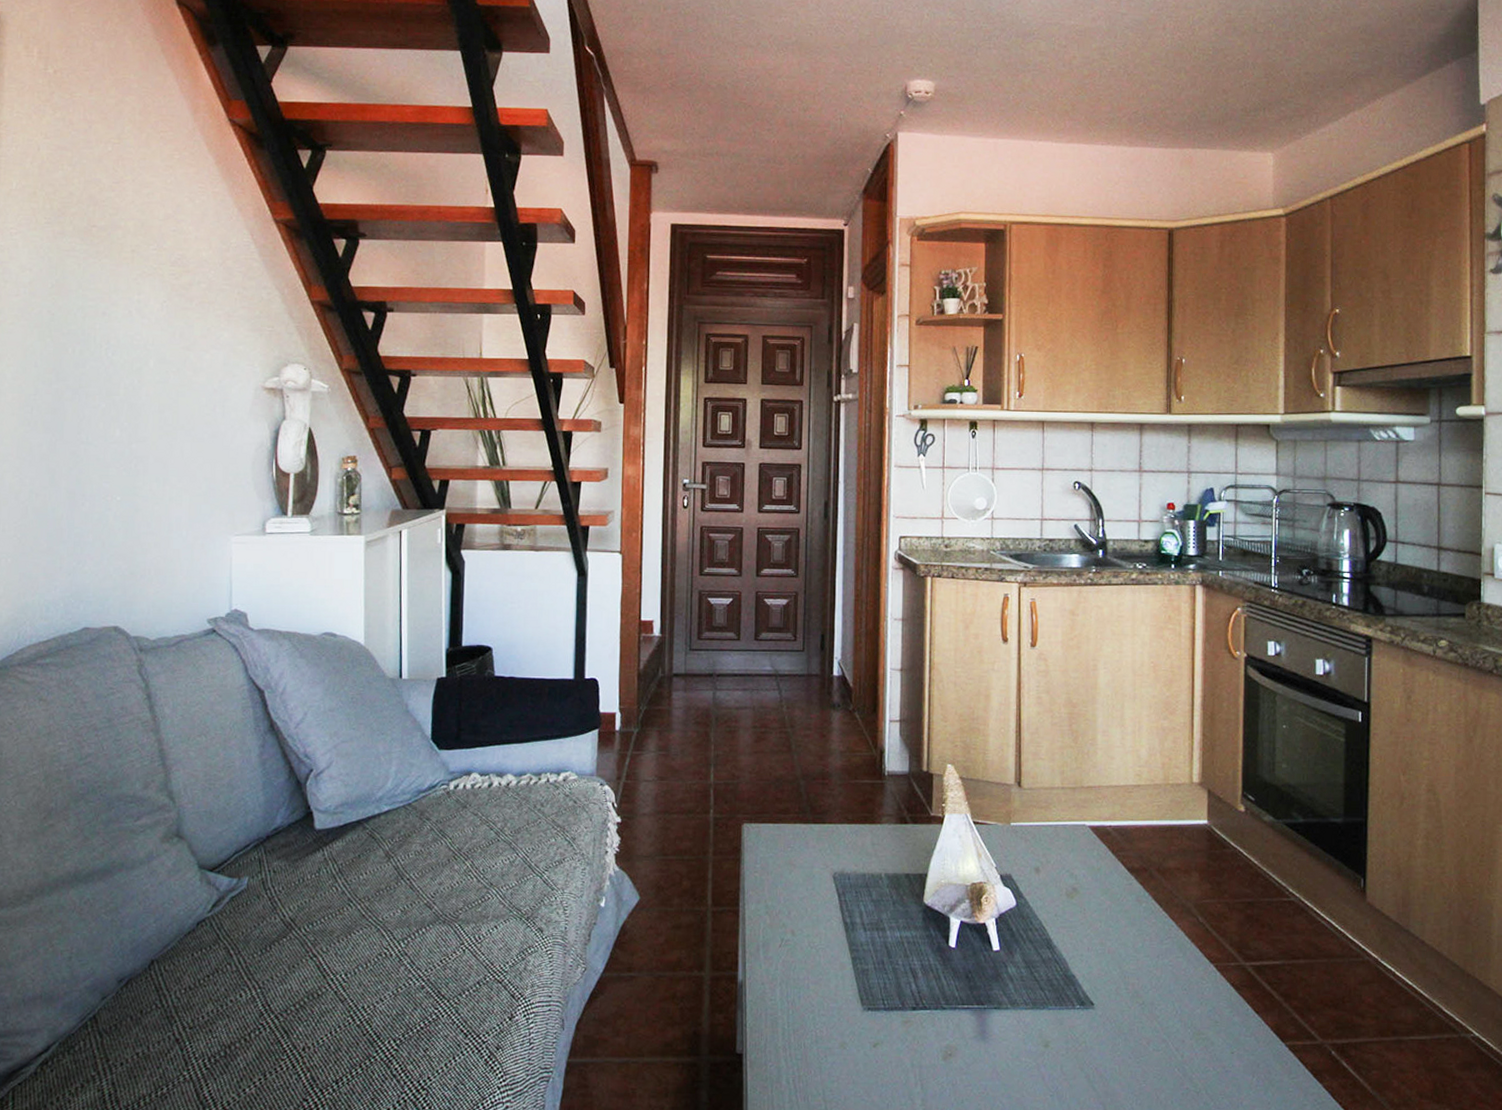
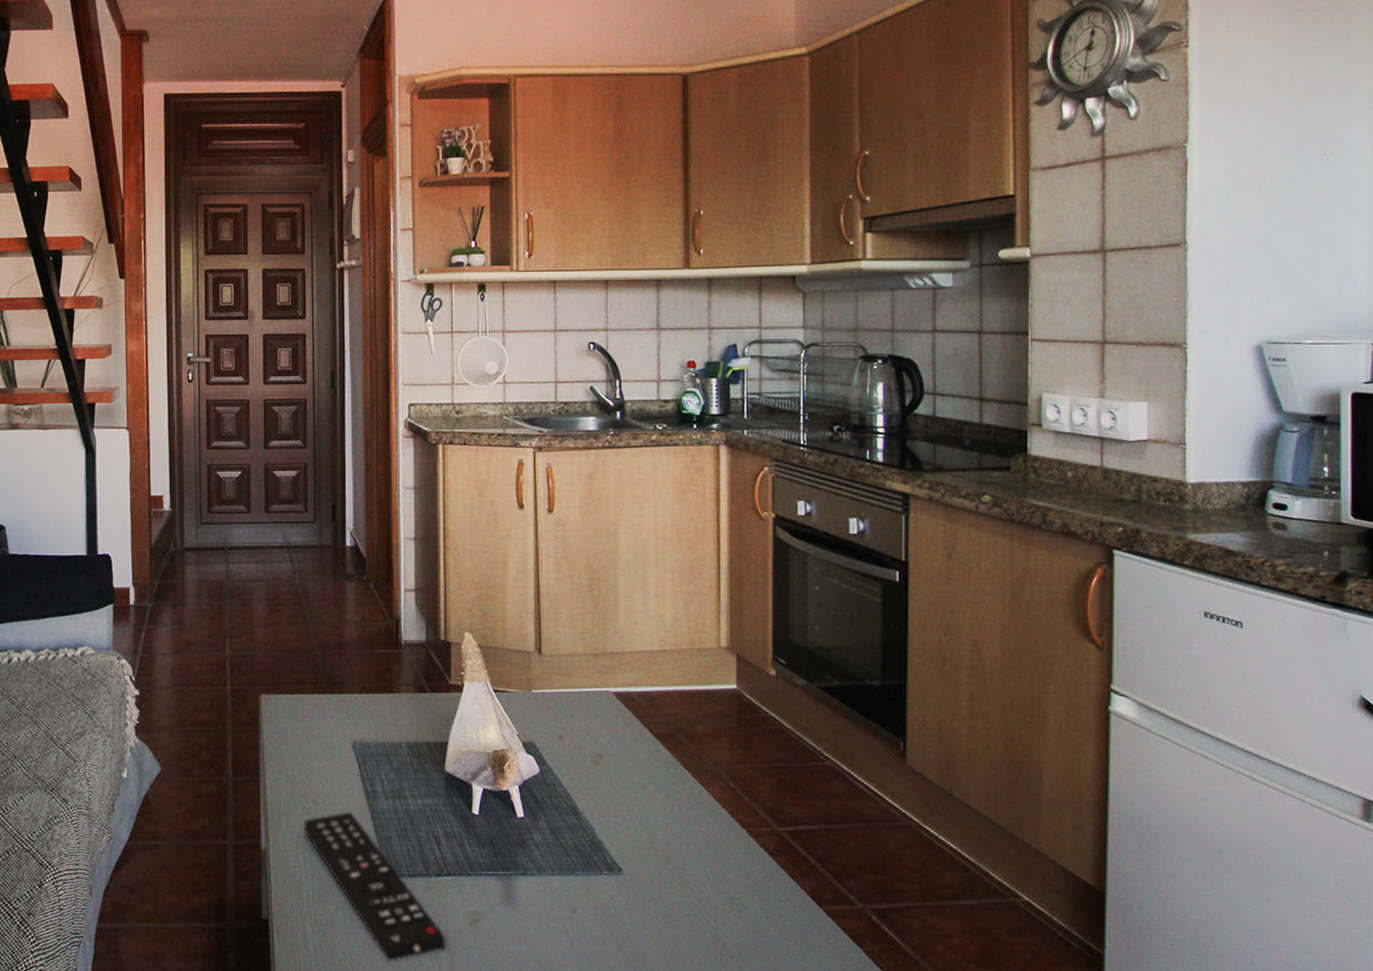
remote control: none [782,944,919,1098] -> present [304,813,446,962]

